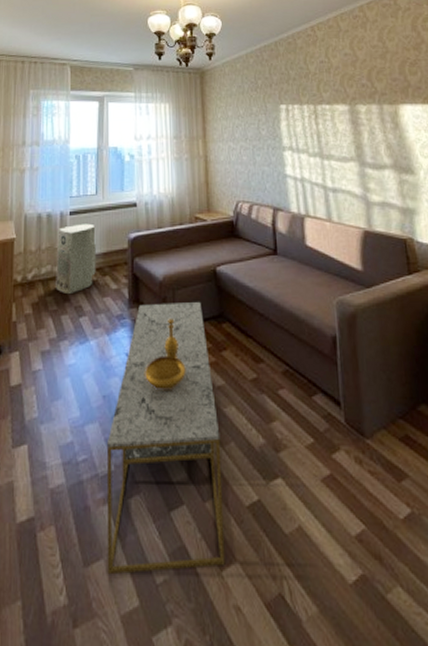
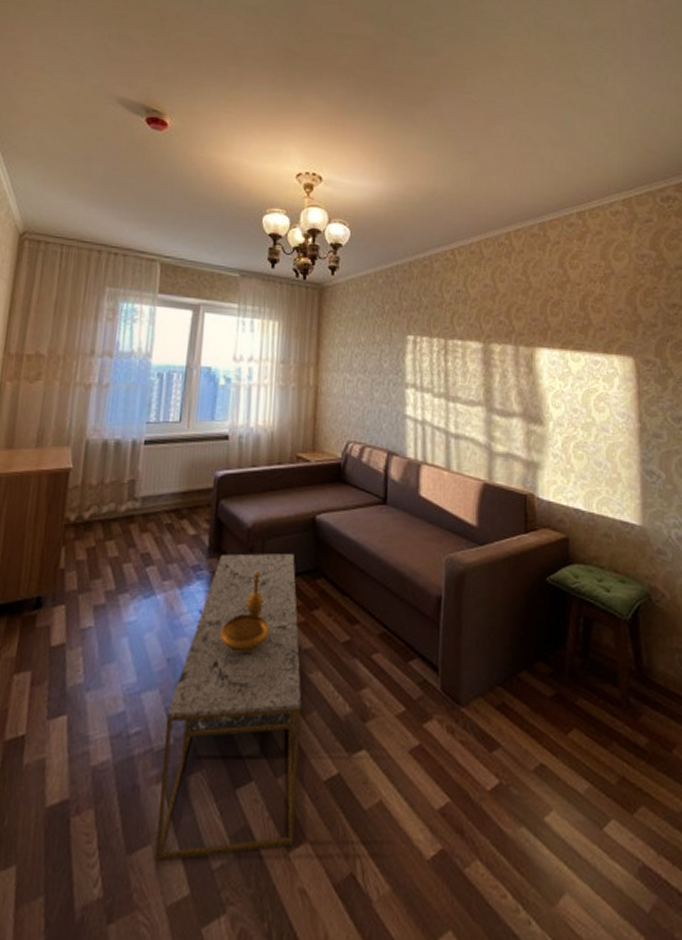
air purifier: present [54,223,96,295] -> none [118,455,174,540]

